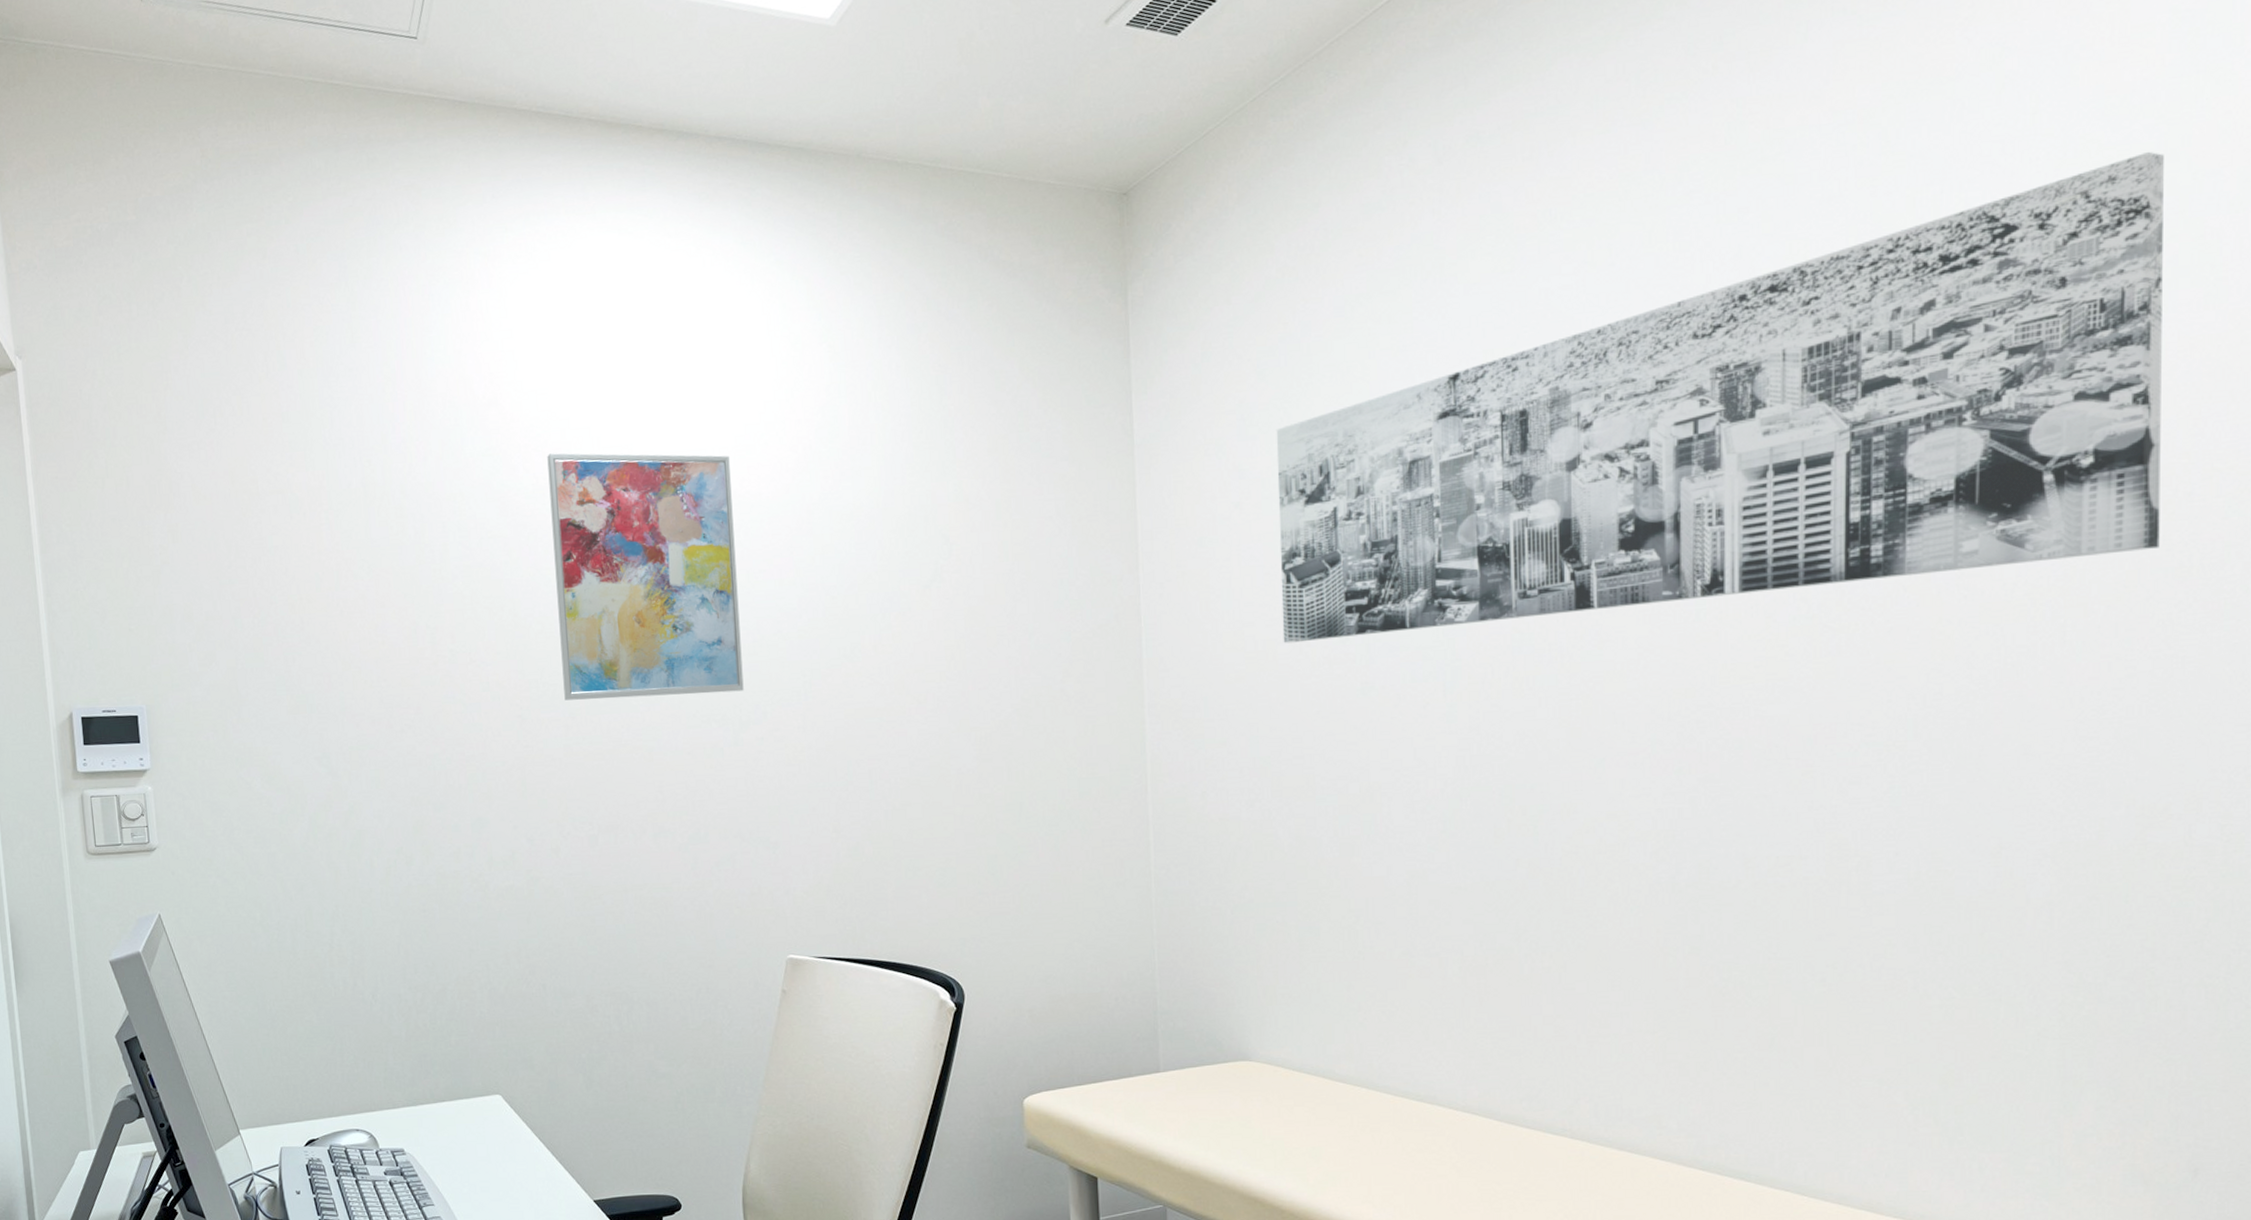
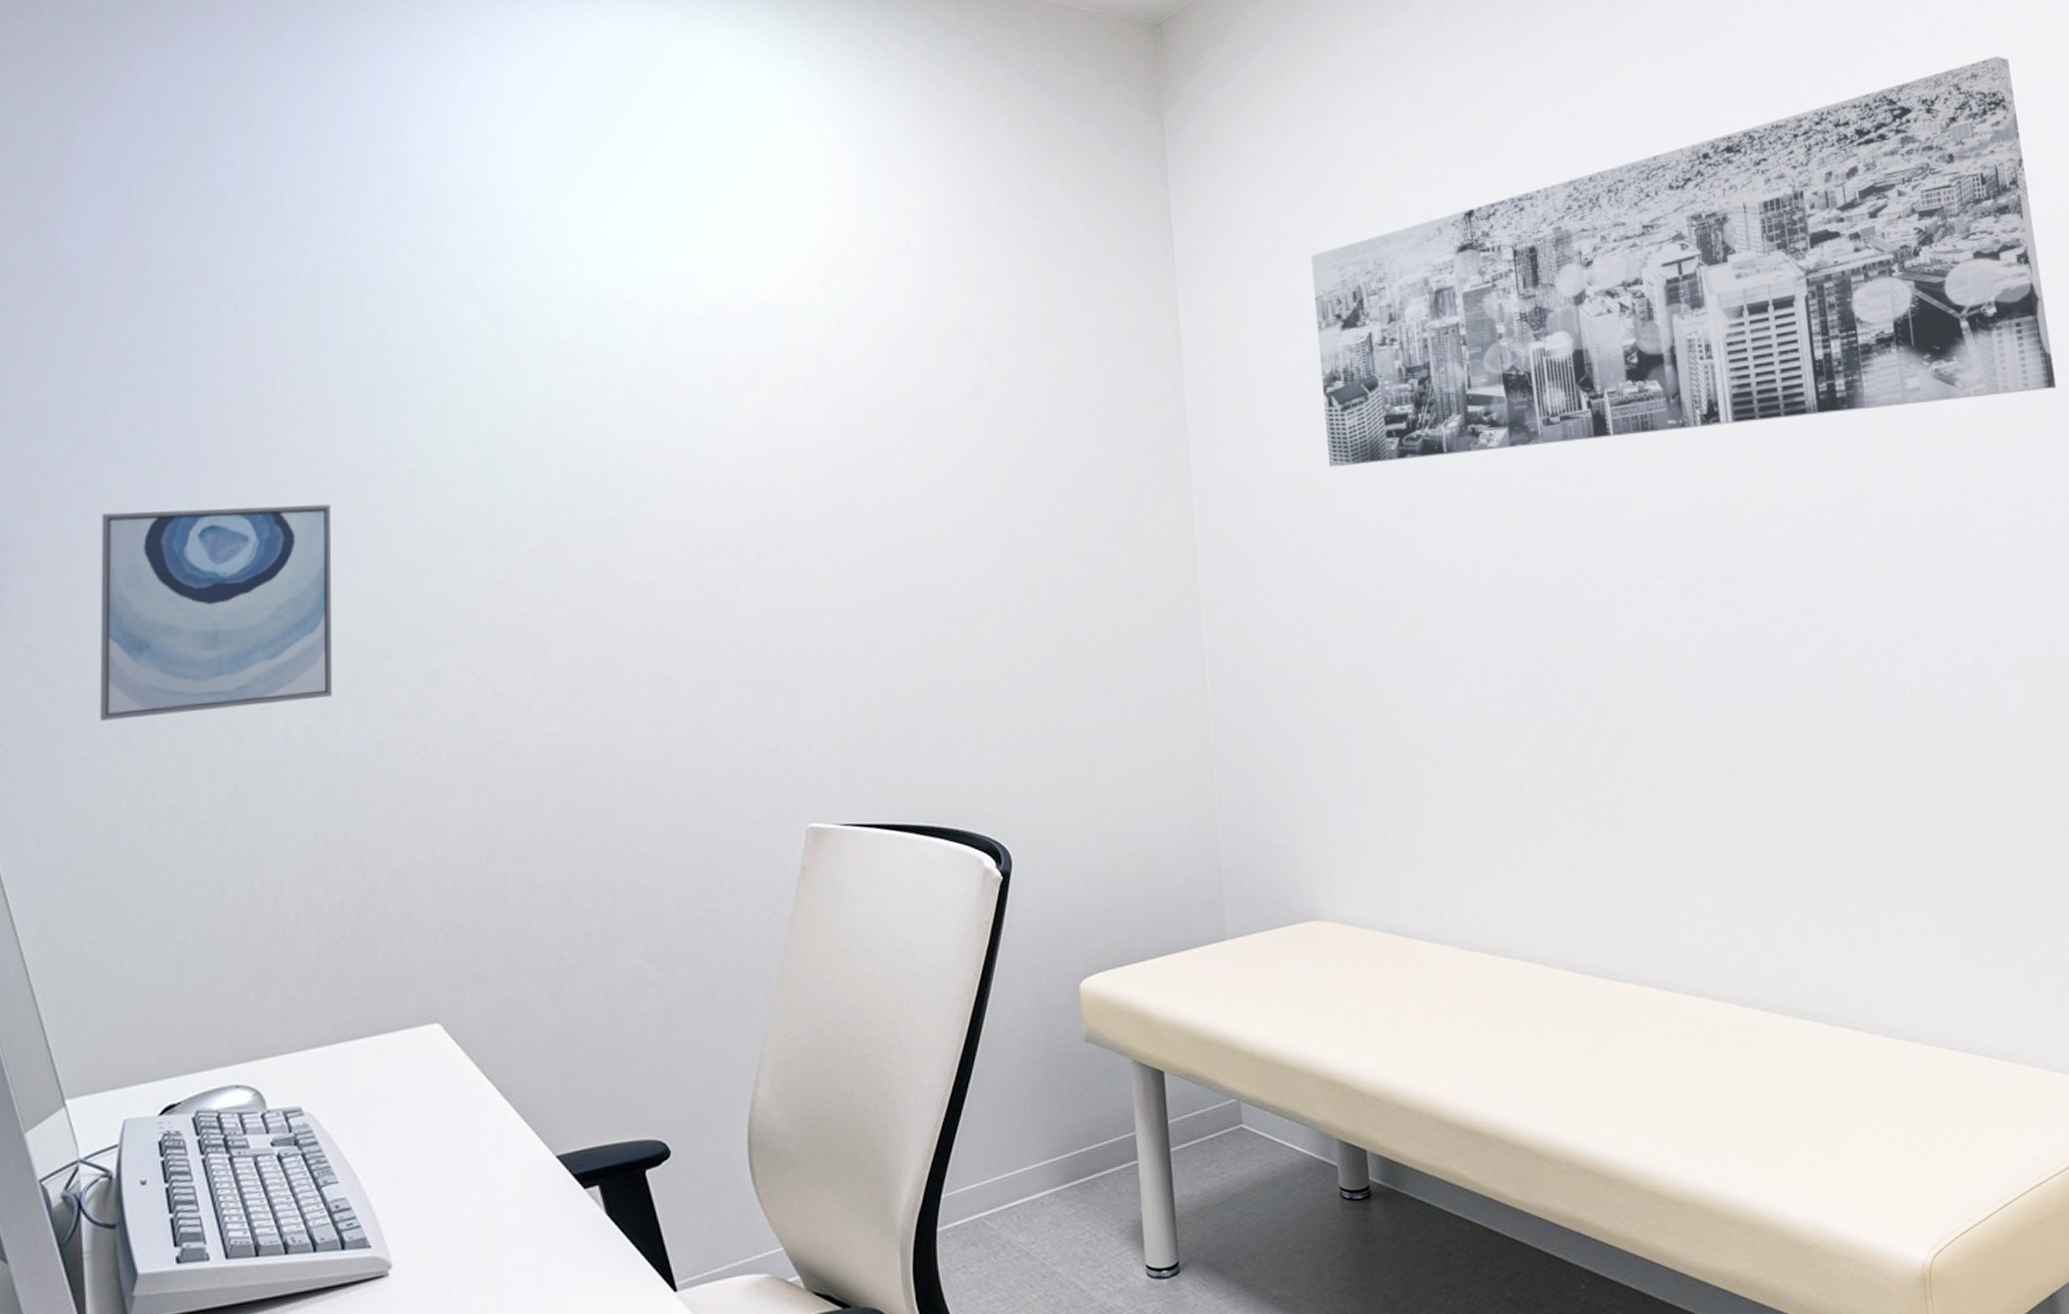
wall art: none [220,681,403,853] -> present [99,504,332,721]
wall art: present [547,453,744,701] -> none [542,249,763,527]

